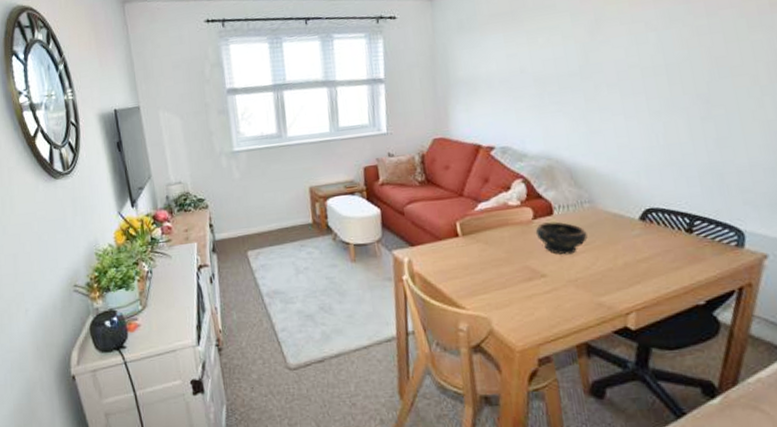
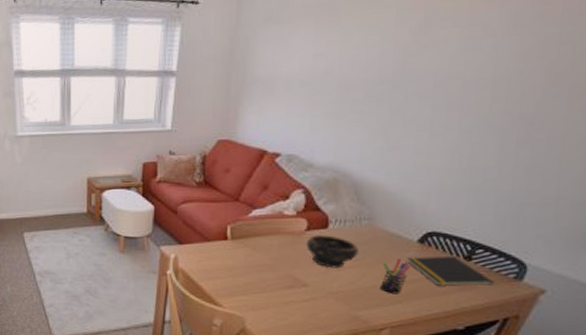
pen holder: none [613,237,640,276] -> present [380,258,412,295]
notepad: none [634,229,720,262] -> present [407,255,494,286]

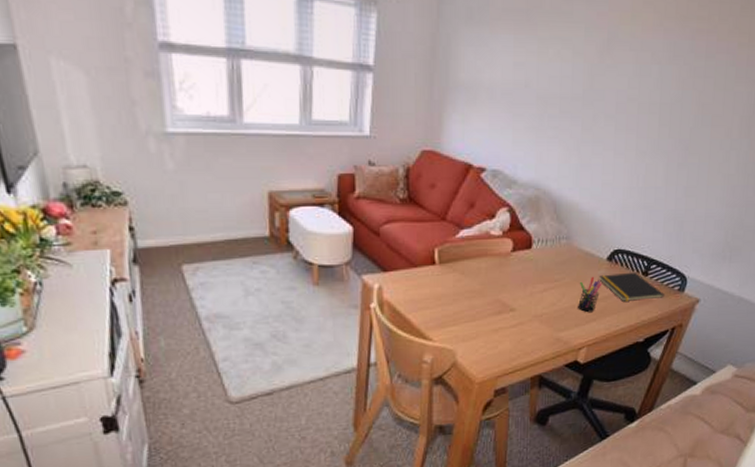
bowl: present [305,235,359,268] -> none [512,256,559,290]

